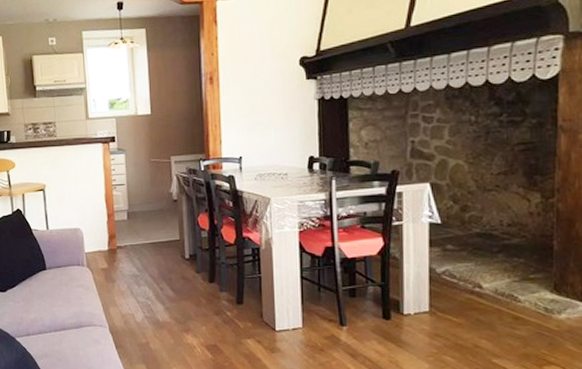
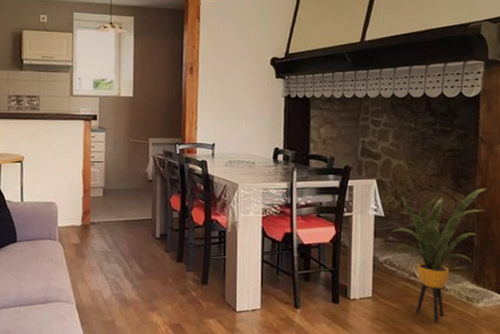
house plant: none [450,183,569,337] -> present [391,187,487,323]

